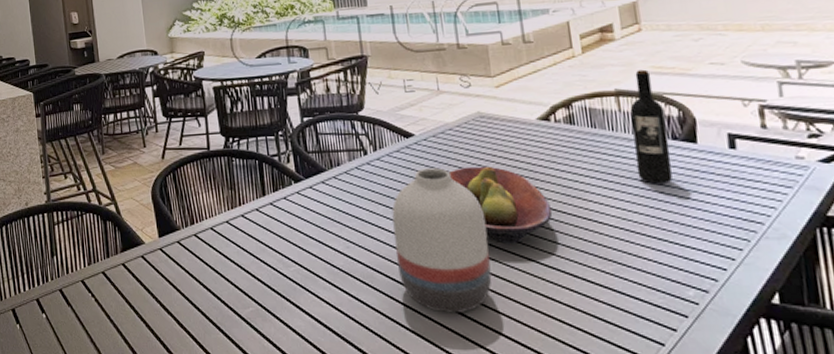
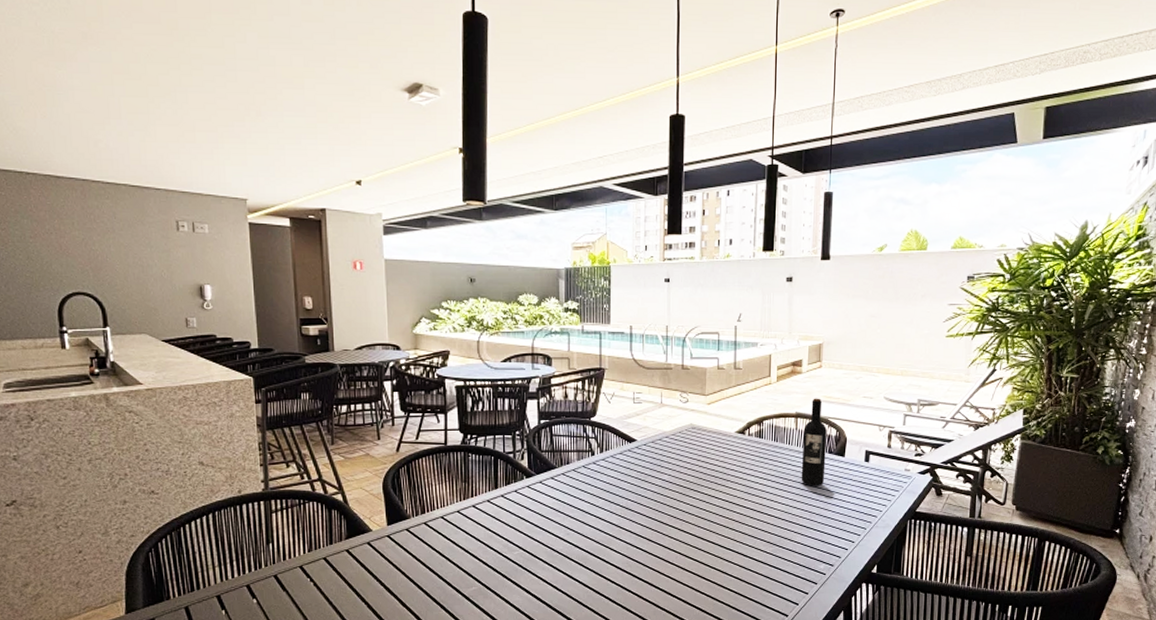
vase: present [392,168,492,313] -> none [609,469,685,586]
fruit bowl: present [448,166,553,244] -> none [660,468,736,531]

